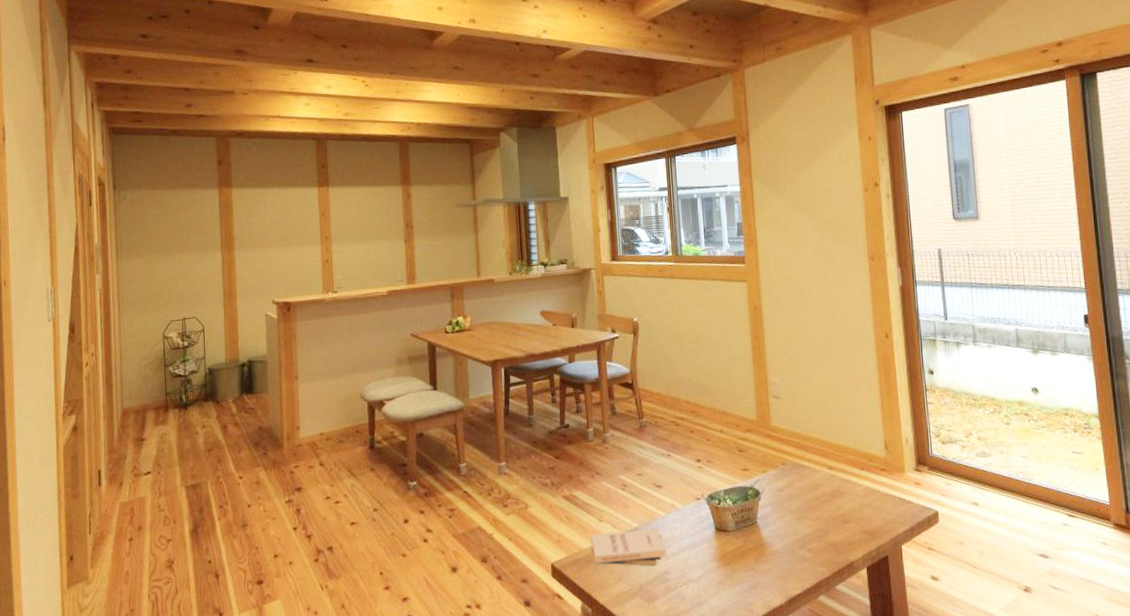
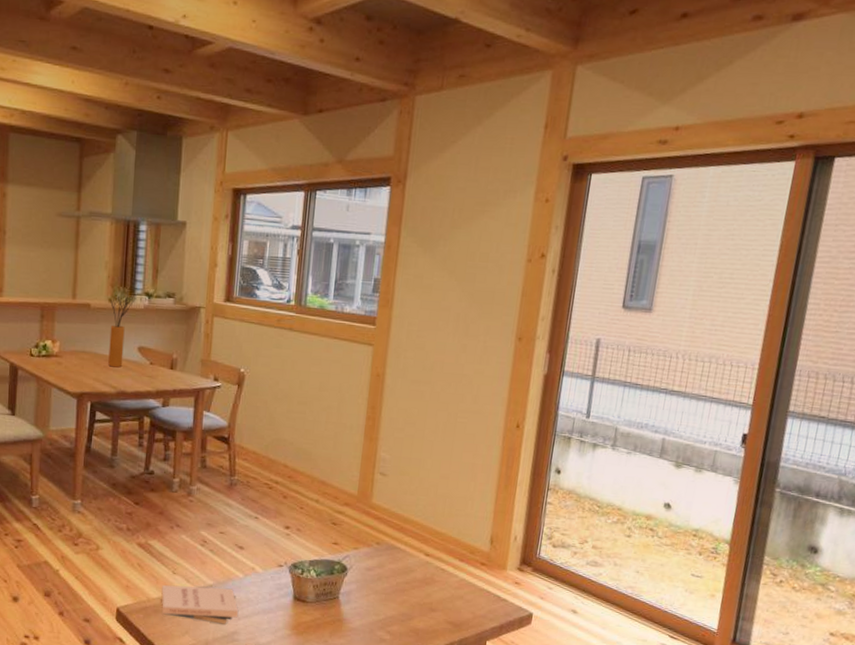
vase: none [511,262,533,333] -> present [108,290,136,368]

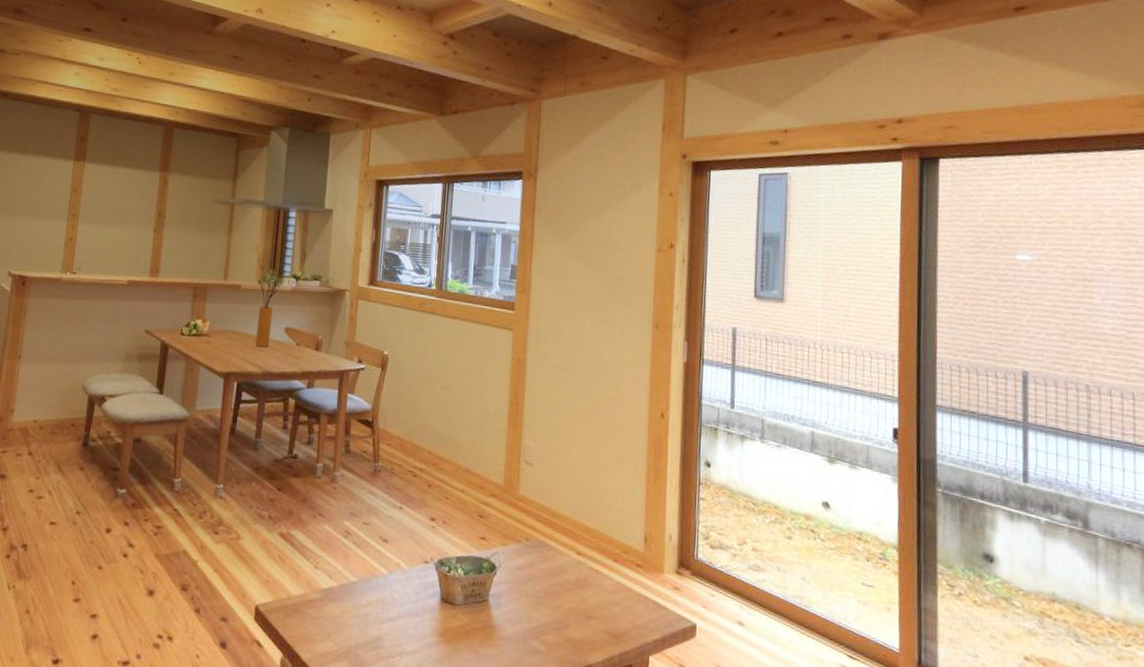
books: present [161,585,239,624] -> none [302,580,383,628]

